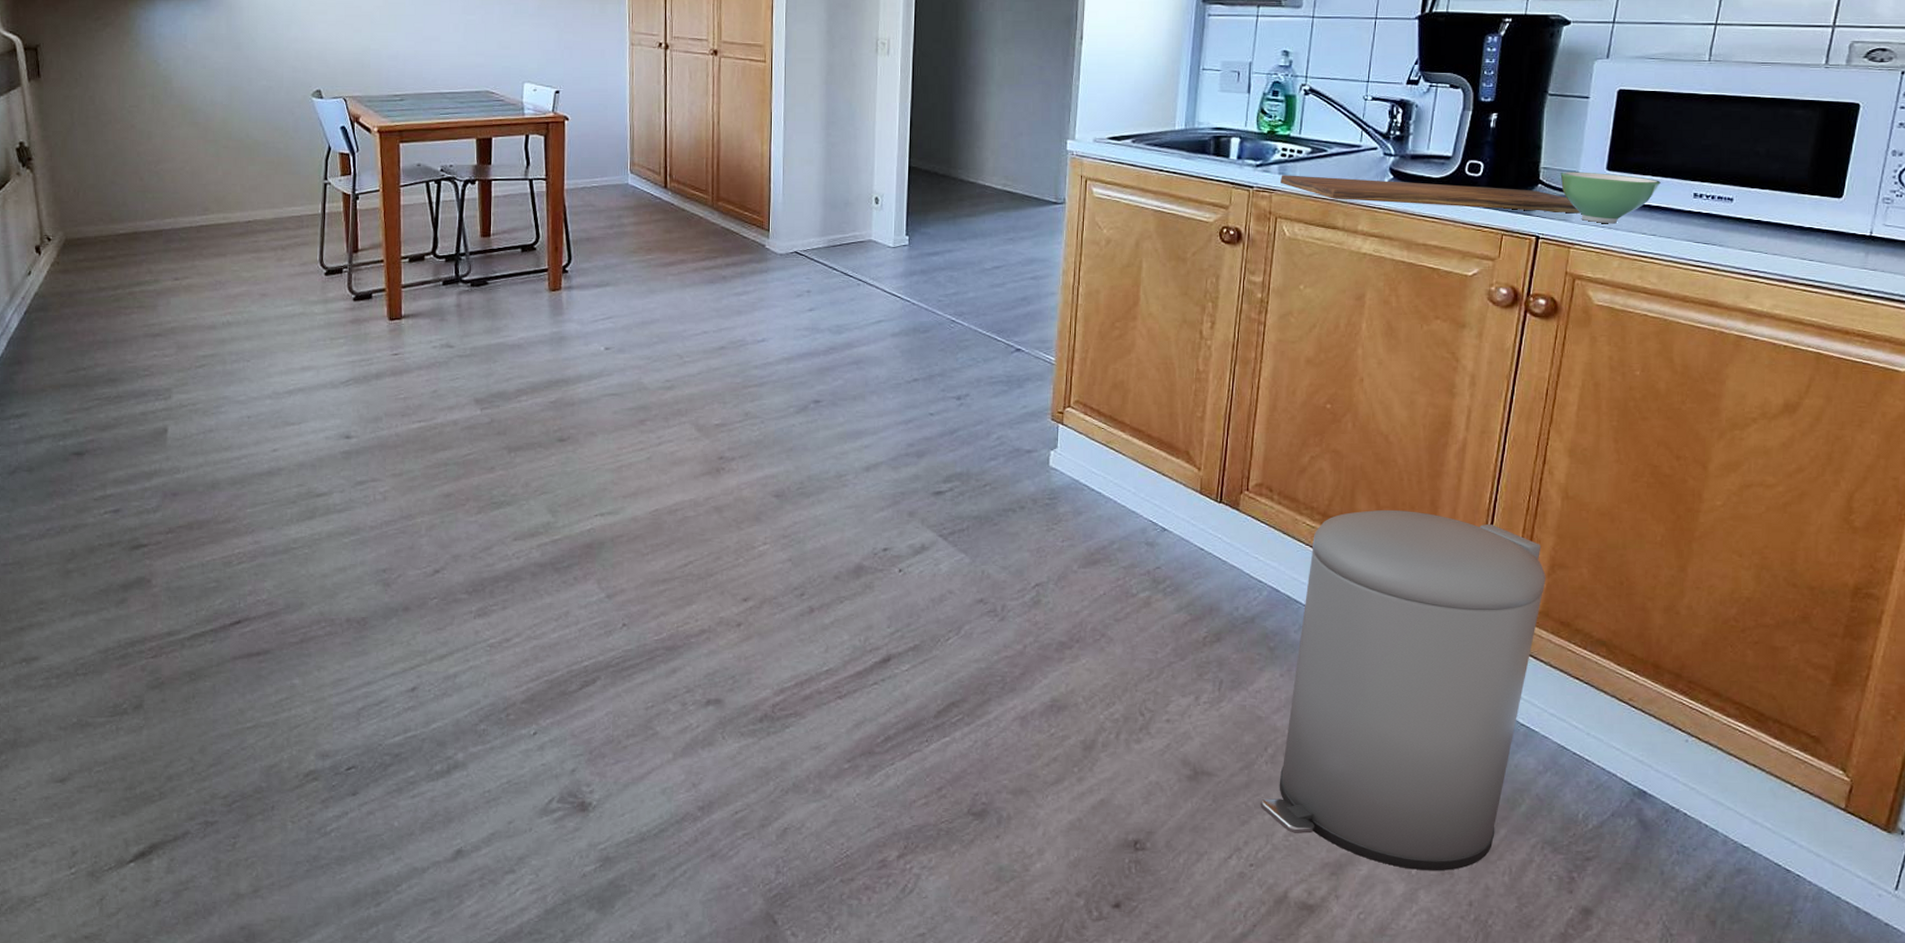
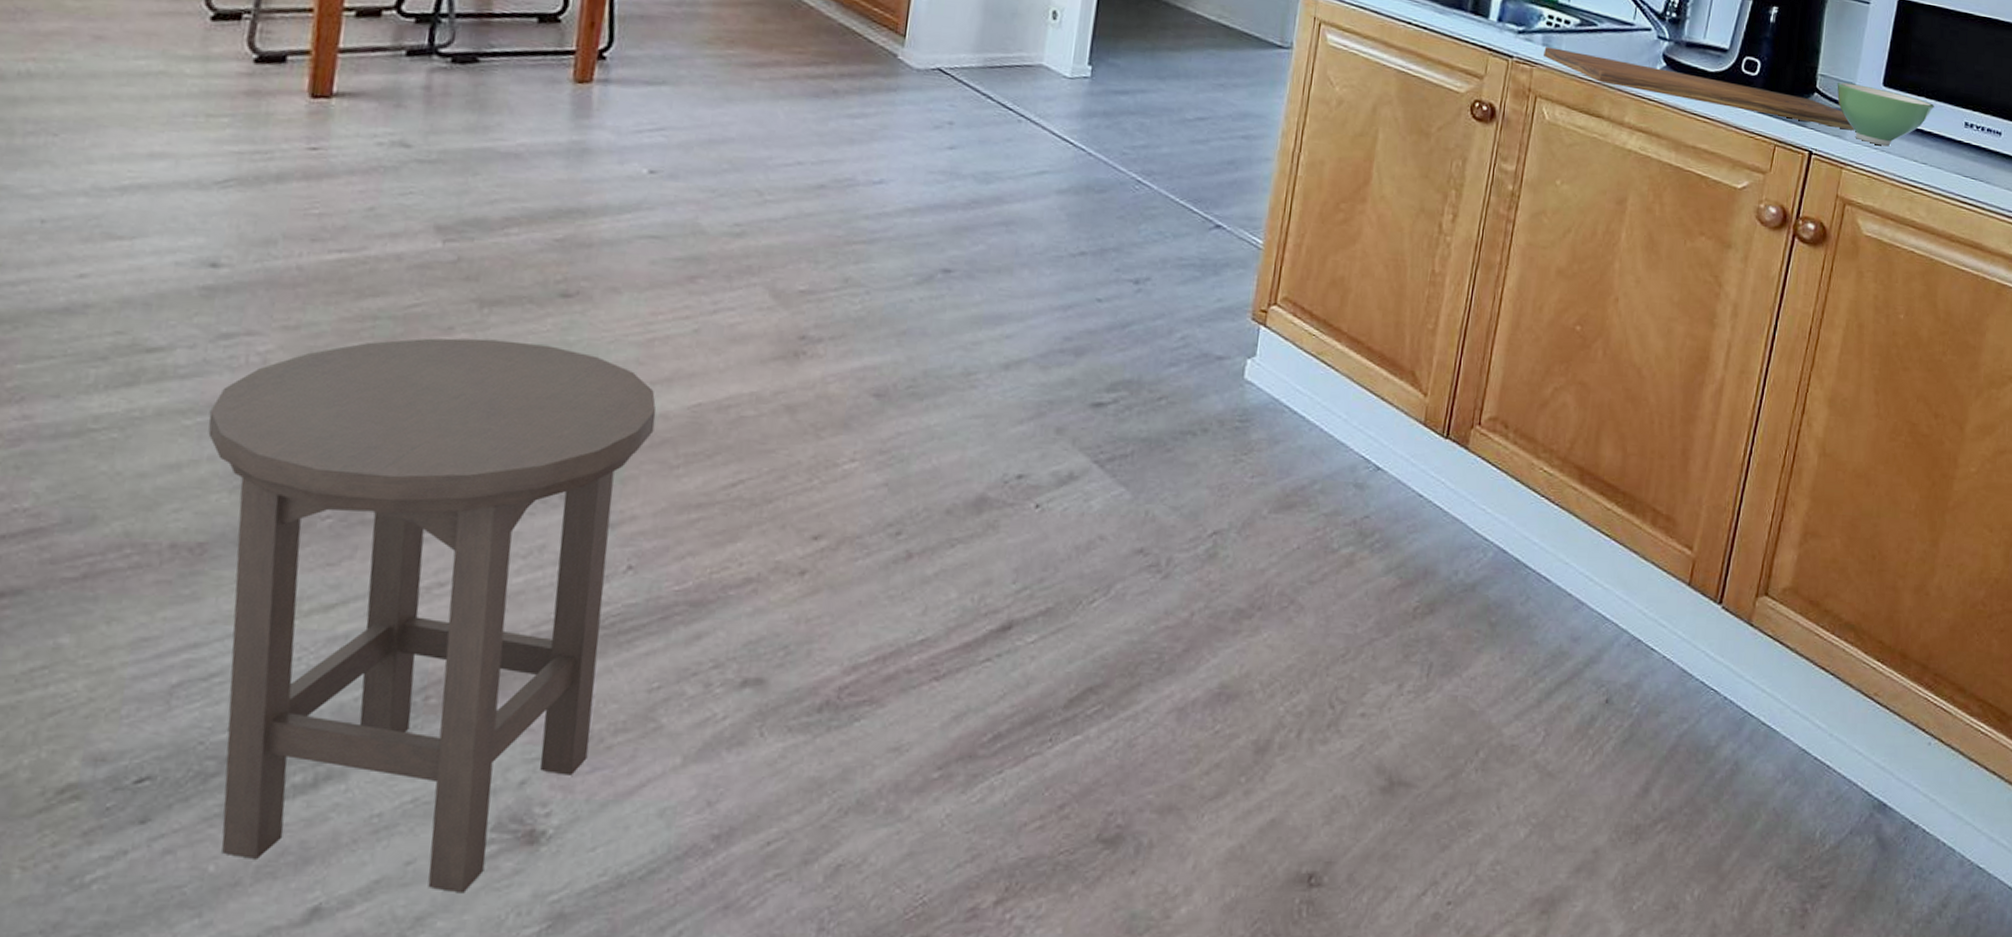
stool: none [357,474,629,843] -> present [208,338,657,894]
pedal bin: present [1260,509,1546,871] -> none [1465,457,1798,906]

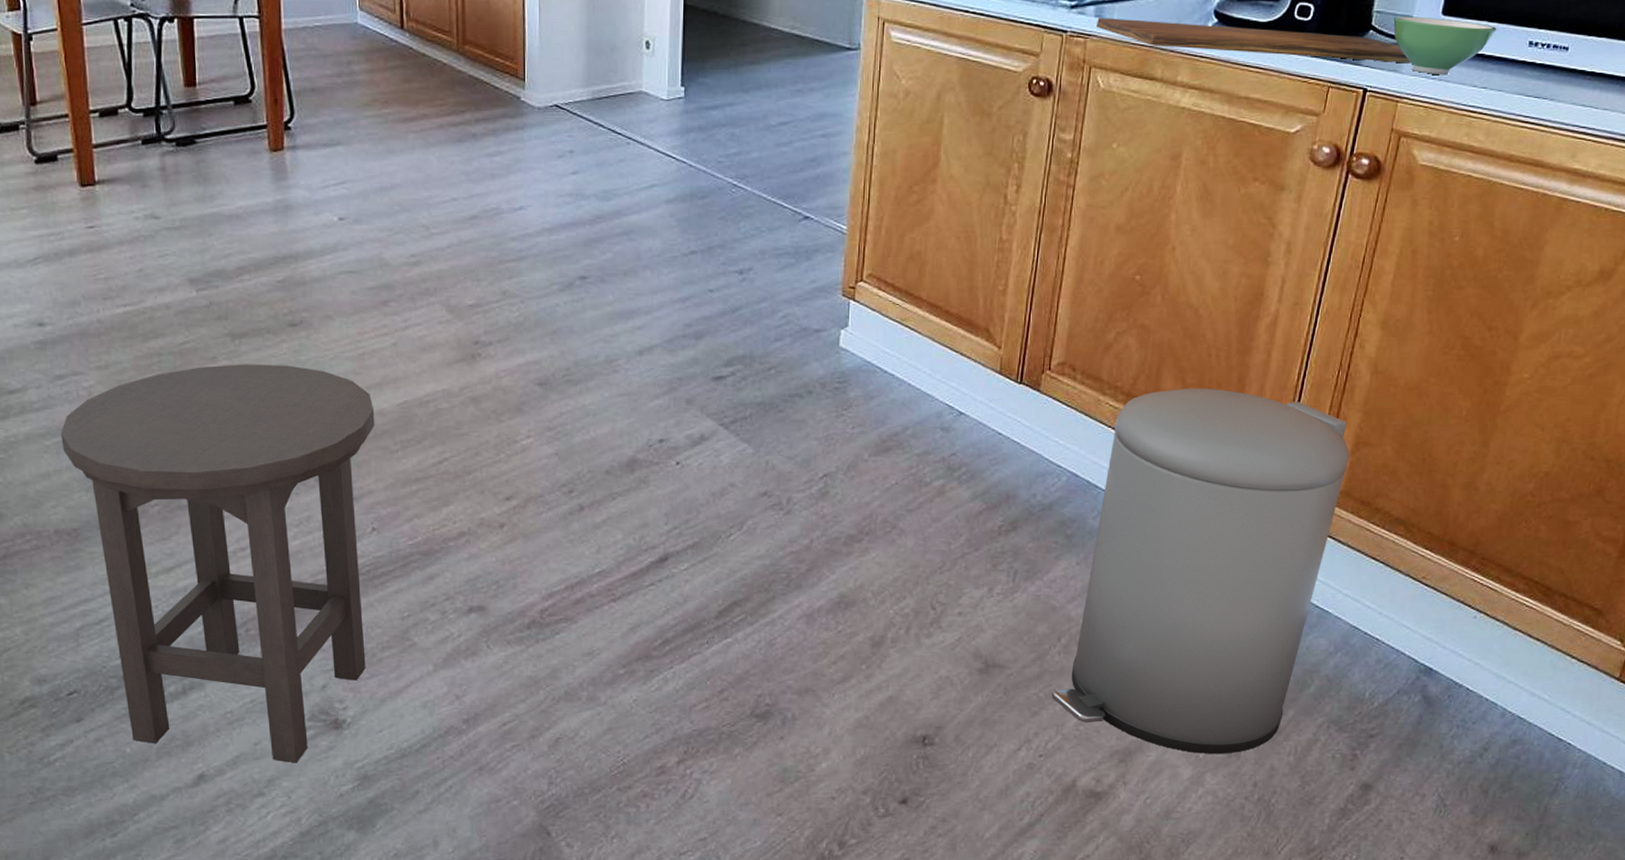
pedal bin: none [1465,457,1798,906] -> present [1051,388,1350,754]

